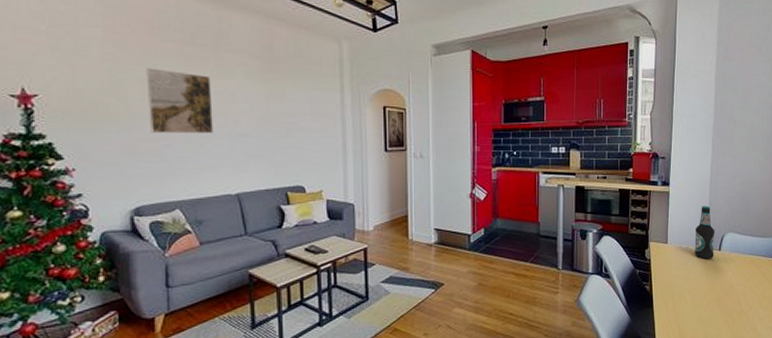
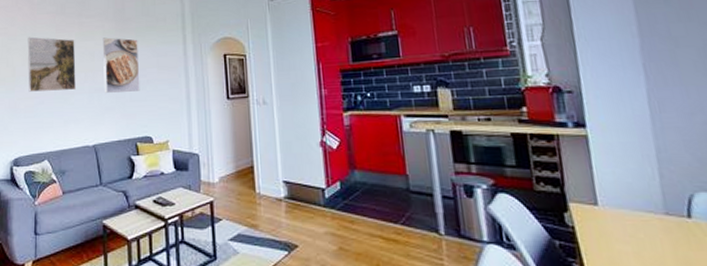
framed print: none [246,77,291,139] -> present [102,37,140,93]
bottle: present [695,206,715,259] -> none [640,154,681,230]

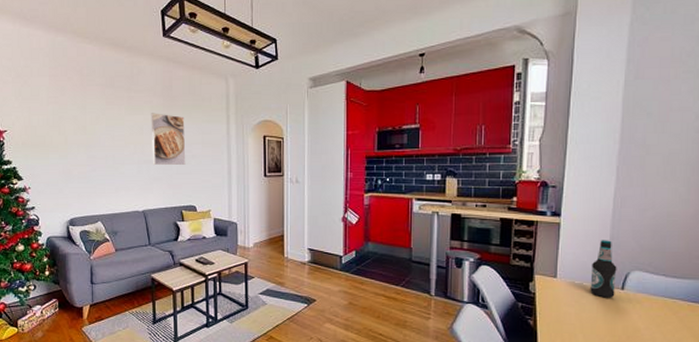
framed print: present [27,36,76,92] -> none [78,107,126,161]
bottle: none [640,154,681,230] -> present [590,240,617,298]

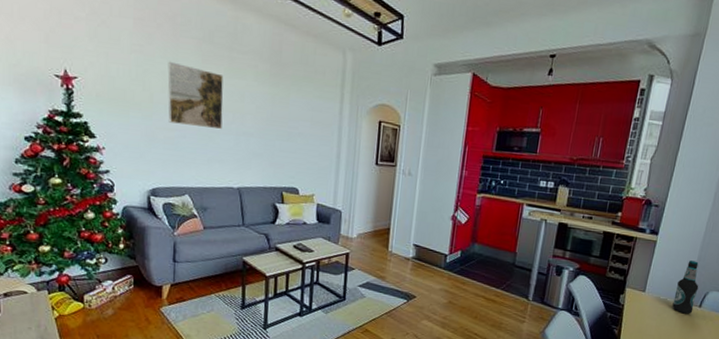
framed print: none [78,107,126,161] -> present [168,61,224,130]
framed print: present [151,113,186,165] -> none [253,79,293,142]

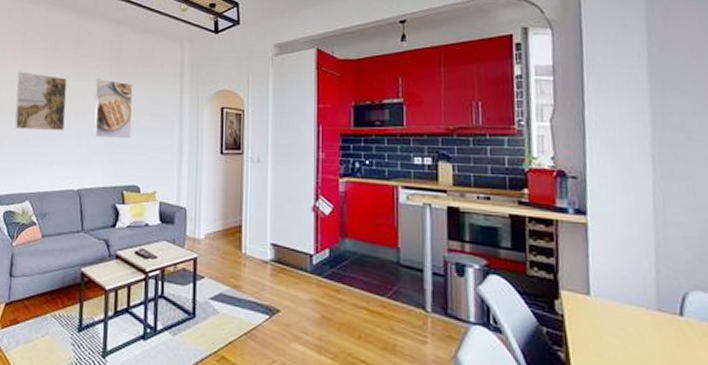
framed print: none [253,79,293,142] -> present [93,79,133,138]
bottle: present [672,260,699,314] -> none [635,248,672,327]

